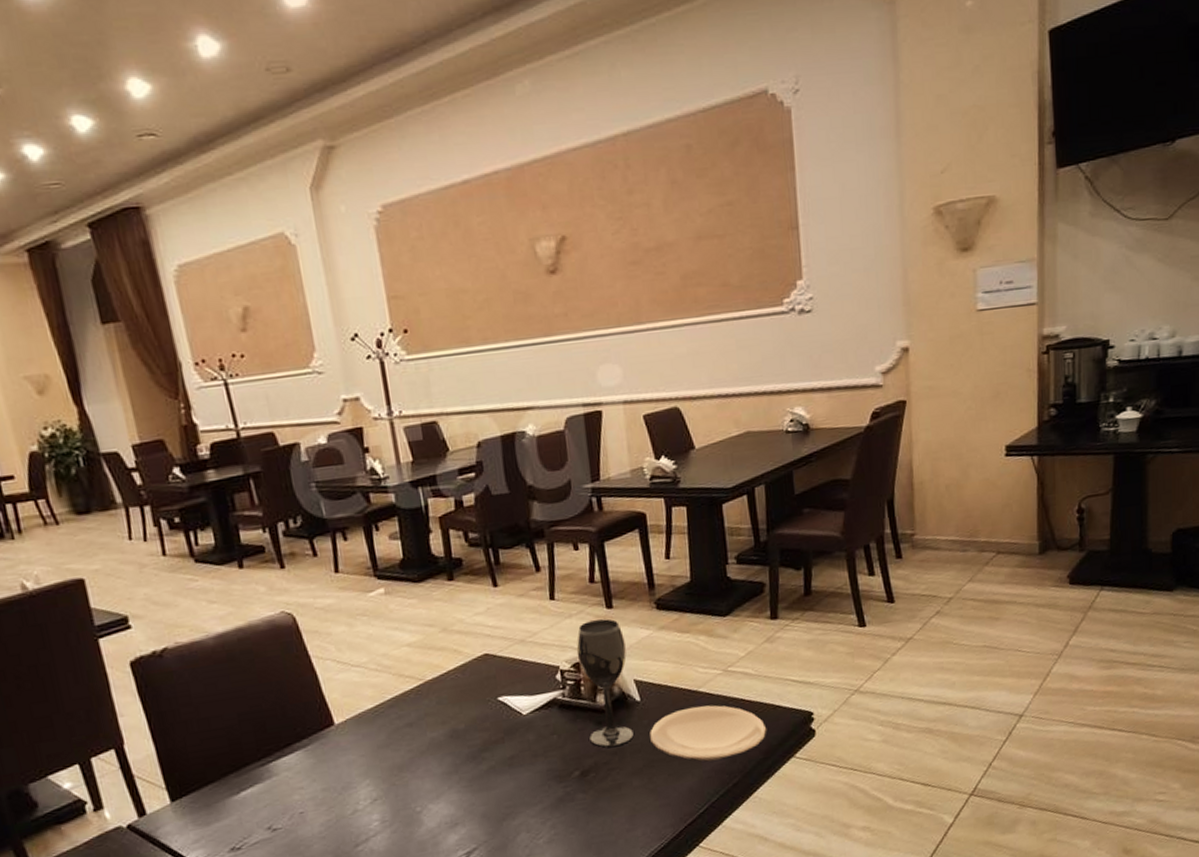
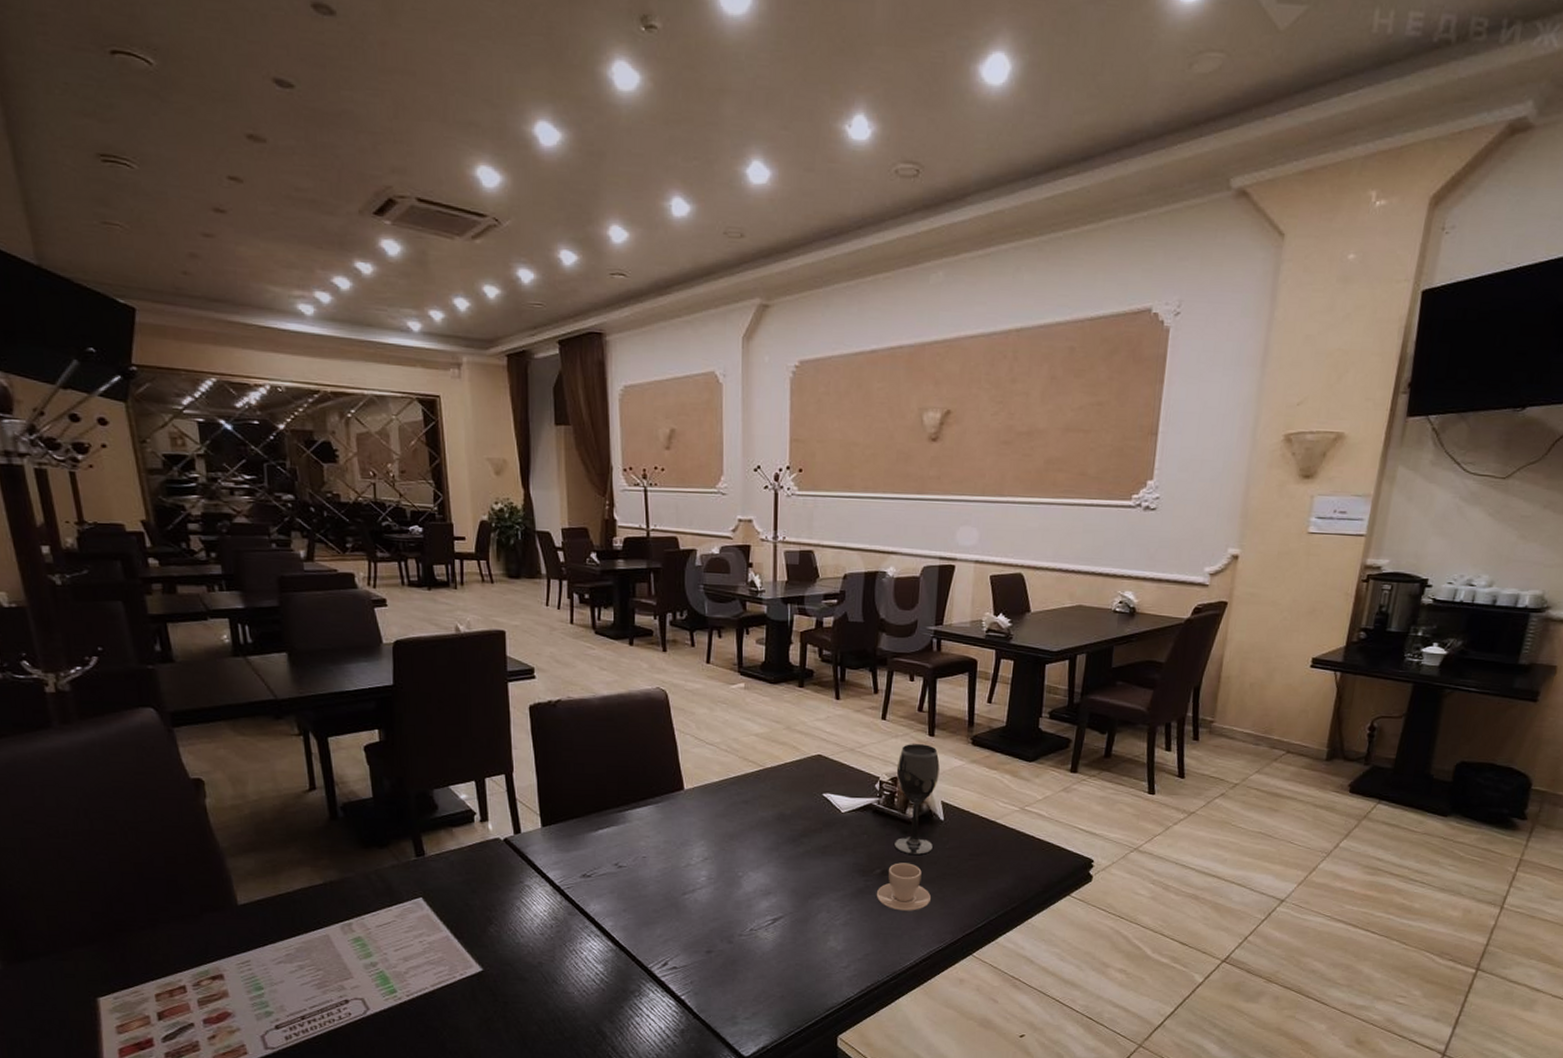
teacup: none [578,756,643,814] -> present [876,862,932,911]
saucer: present [648,705,767,762] -> none [945,834,1050,885]

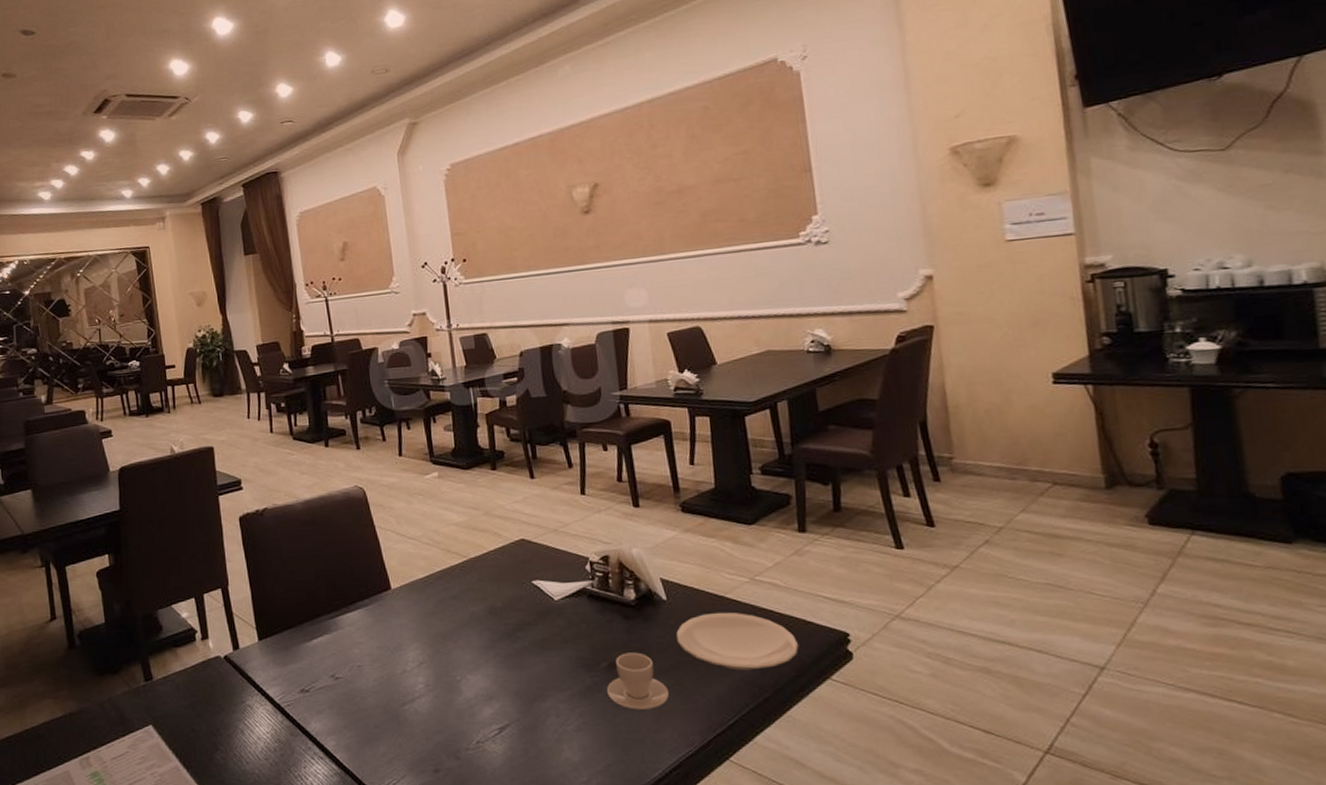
wine glass: present [894,744,940,855] -> none [605,517,662,642]
saucer: none [945,834,1050,885] -> present [675,612,800,671]

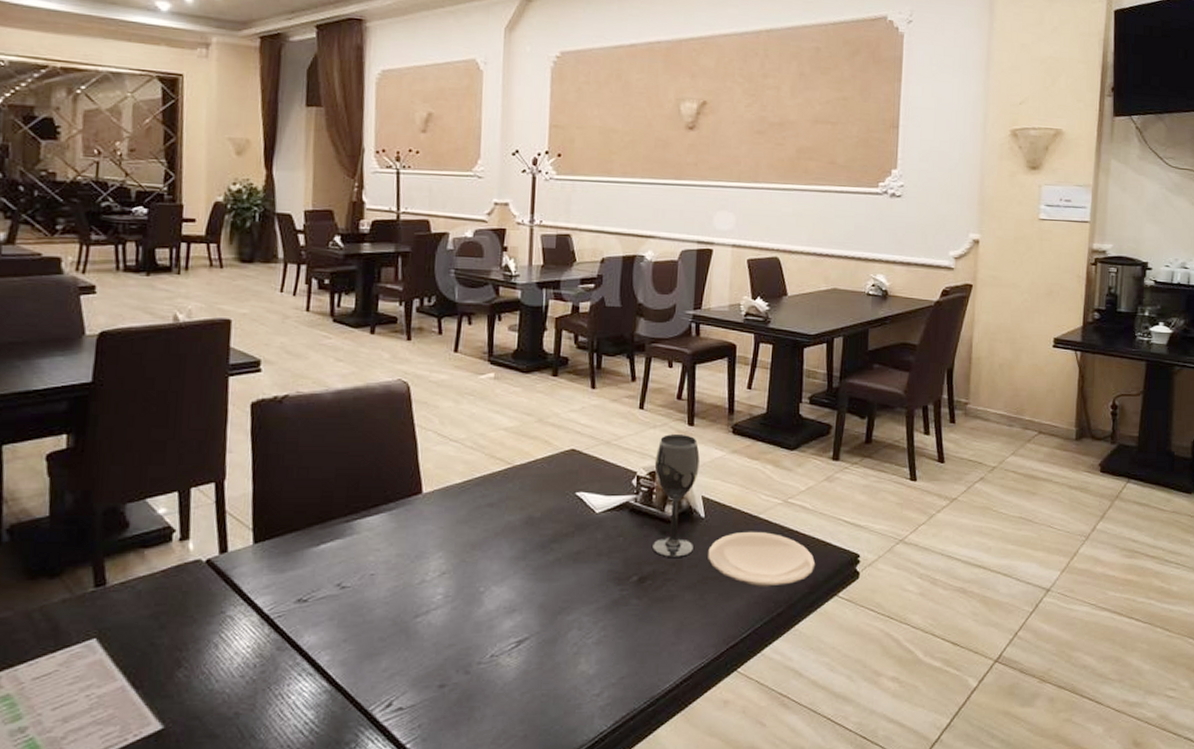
wine glass: none [605,517,662,642] -> present [652,434,700,557]
teacup: present [606,652,670,710] -> none [632,567,693,623]

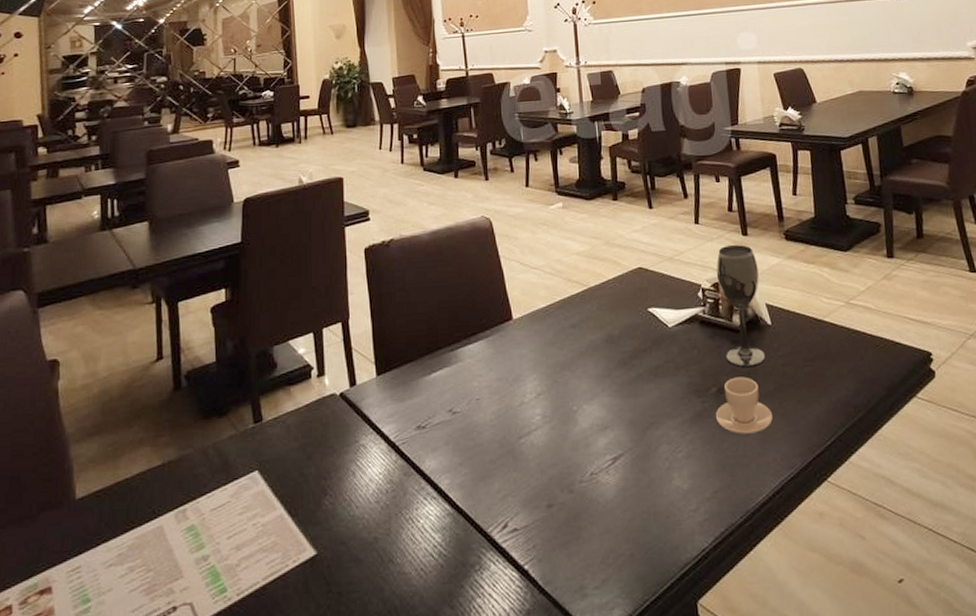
teacup: none [632,567,693,623] -> present [715,376,774,434]
saucer: present [706,531,816,587] -> none [778,335,889,392]

